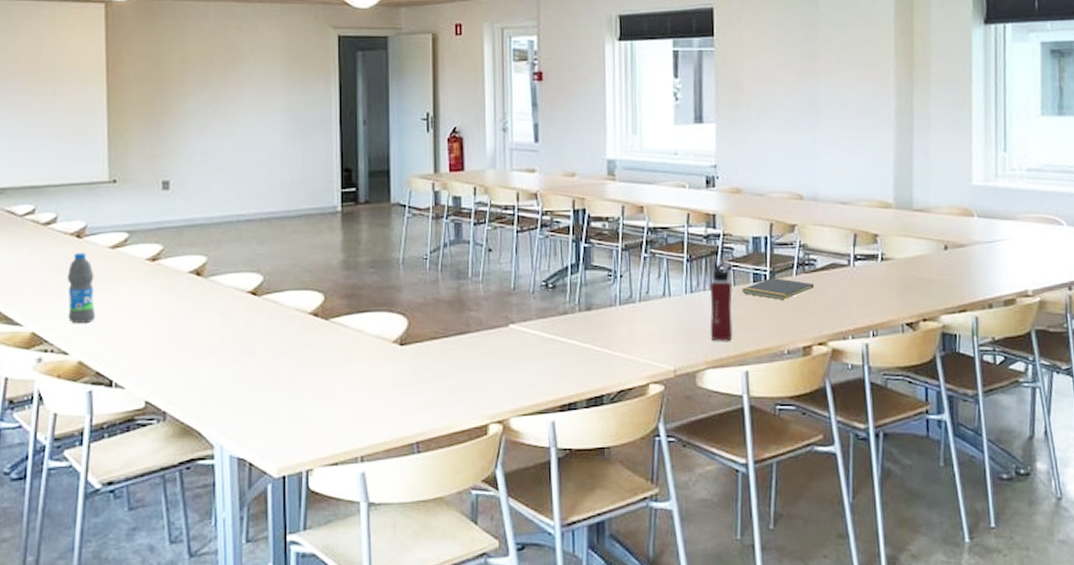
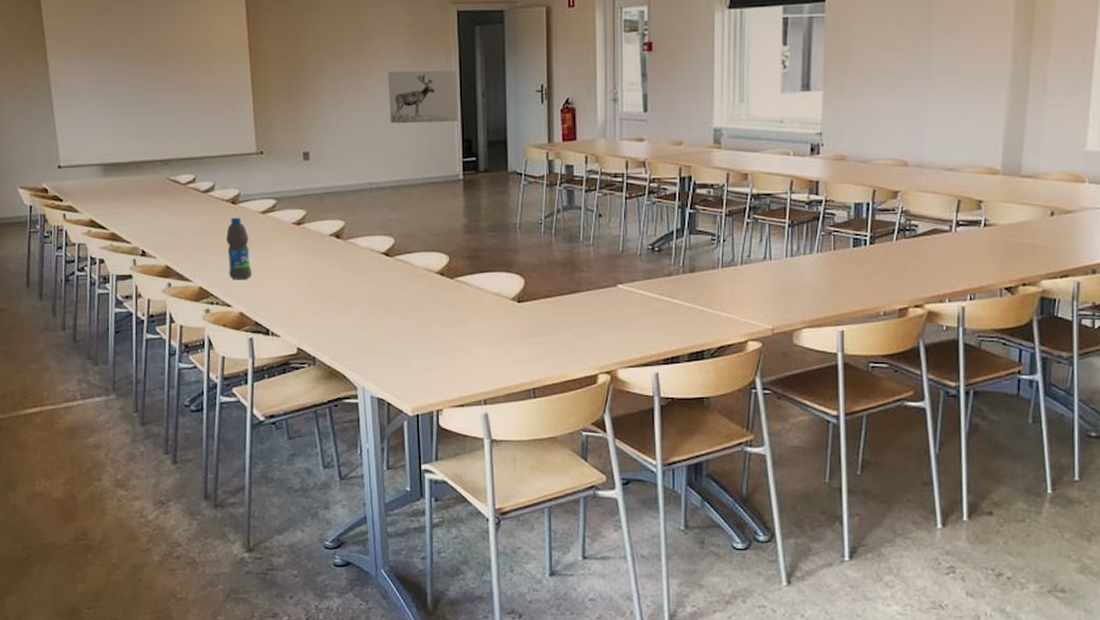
wall art: none [260,96,337,152] -> present [387,70,458,124]
water bottle: present [709,261,733,341] -> none [808,227,832,303]
notepad: present [742,278,815,300] -> none [841,243,914,264]

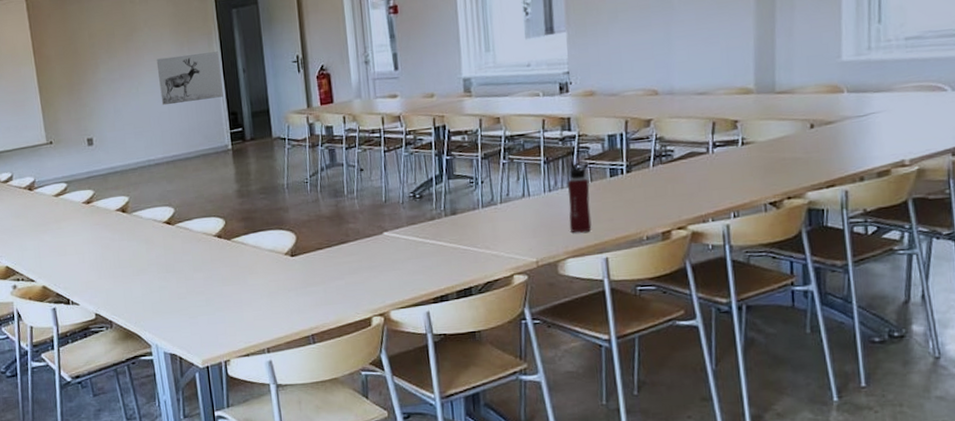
water bottle: present [226,217,252,280] -> none [26,201,51,257]
water bottle: none [808,227,832,303] -> present [567,160,592,233]

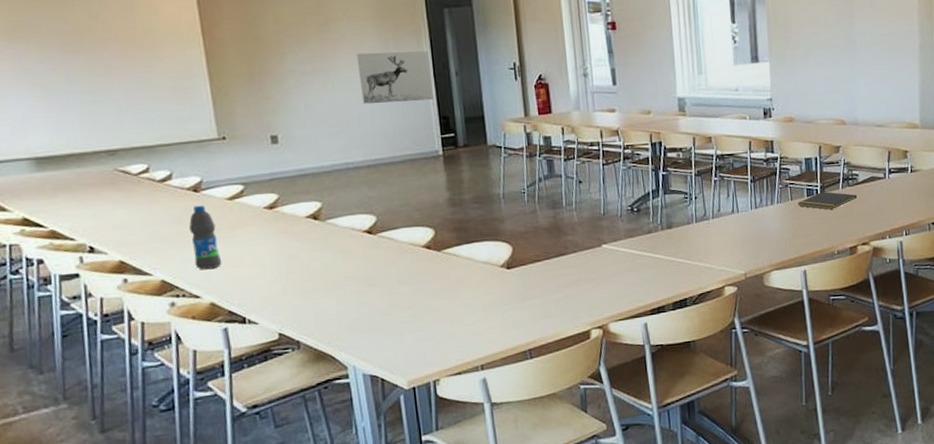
water bottle: none [26,201,51,257] -> present [189,205,222,270]
water bottle: present [567,160,592,233] -> none [771,180,792,247]
notepad: none [599,171,672,191] -> present [798,191,858,210]

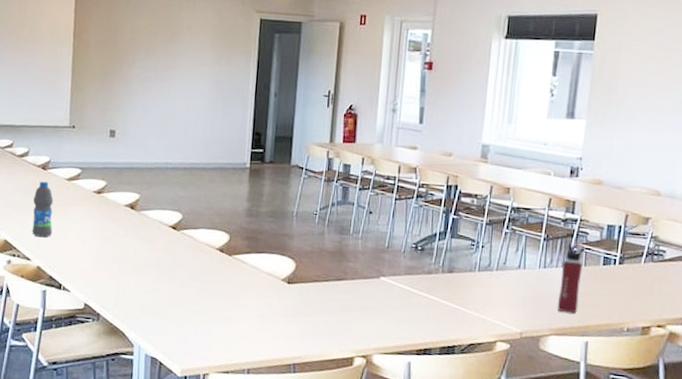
wall art: present [356,51,434,105] -> none [190,66,254,116]
water bottle: none [771,180,792,247] -> present [557,243,585,314]
notepad: present [798,191,858,210] -> none [591,263,661,284]

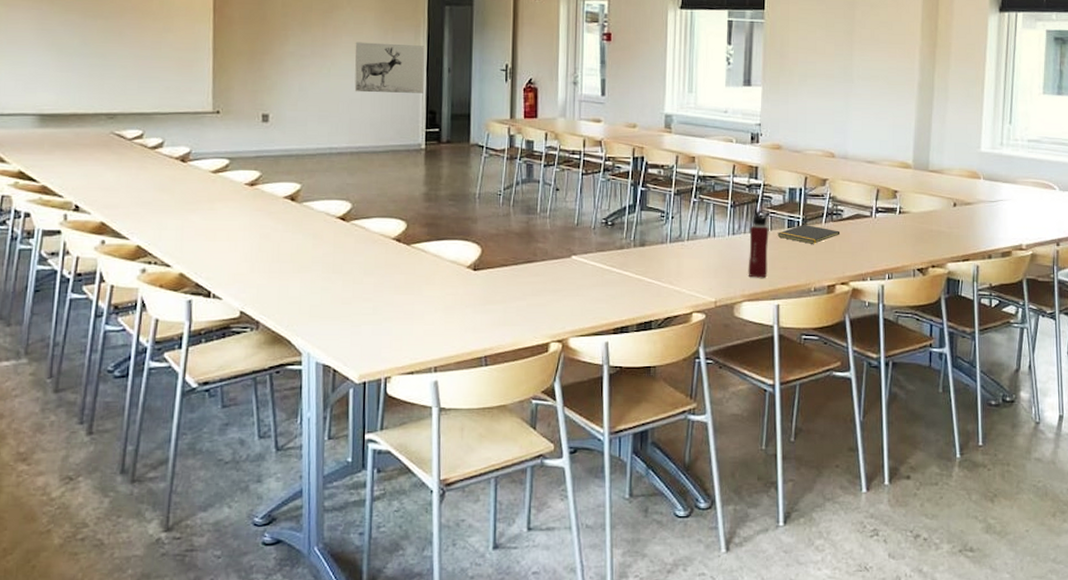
water bottle: present [32,181,54,238] -> none [171,175,197,240]
wall art: none [190,66,254,116] -> present [354,42,425,93]
notepad: none [591,263,661,284] -> present [777,225,841,244]

